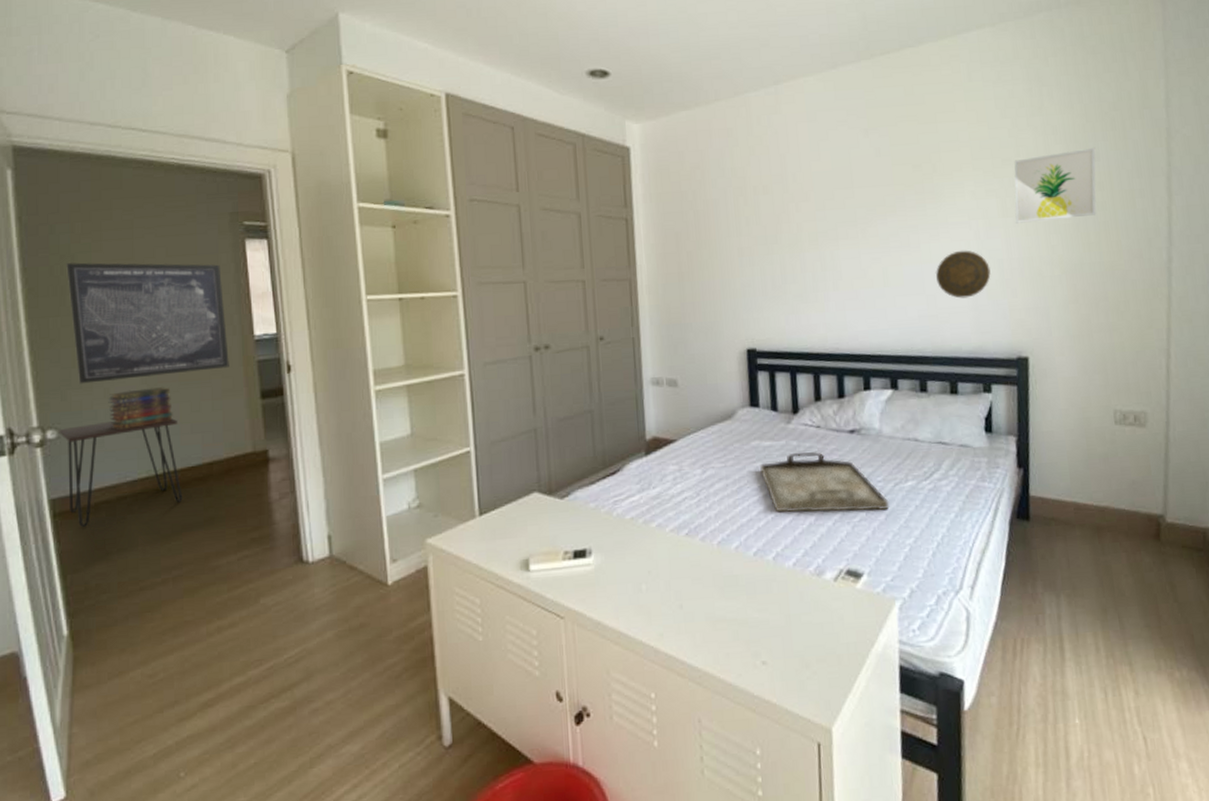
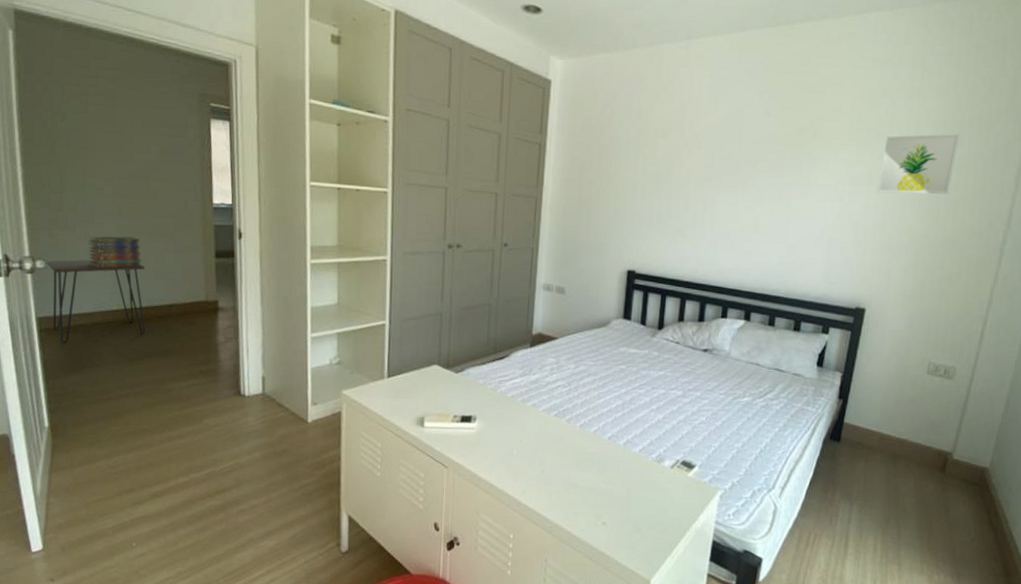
wall art: present [66,262,229,384] -> none [57,120,191,228]
serving tray: present [760,452,890,513] -> none [624,361,727,418]
decorative plate: present [935,250,991,299] -> none [799,209,847,252]

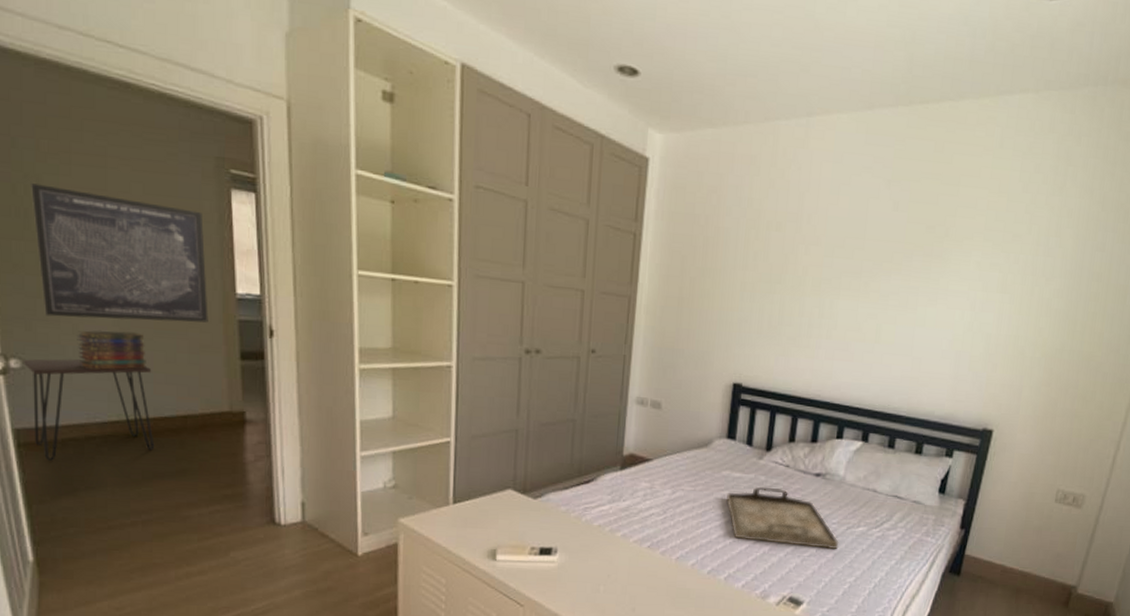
wall art: none [57,120,191,228] -> present [31,183,208,323]
serving tray: none [624,361,727,418] -> present [726,486,839,550]
wall art: present [878,133,961,195] -> none [1012,237,1104,305]

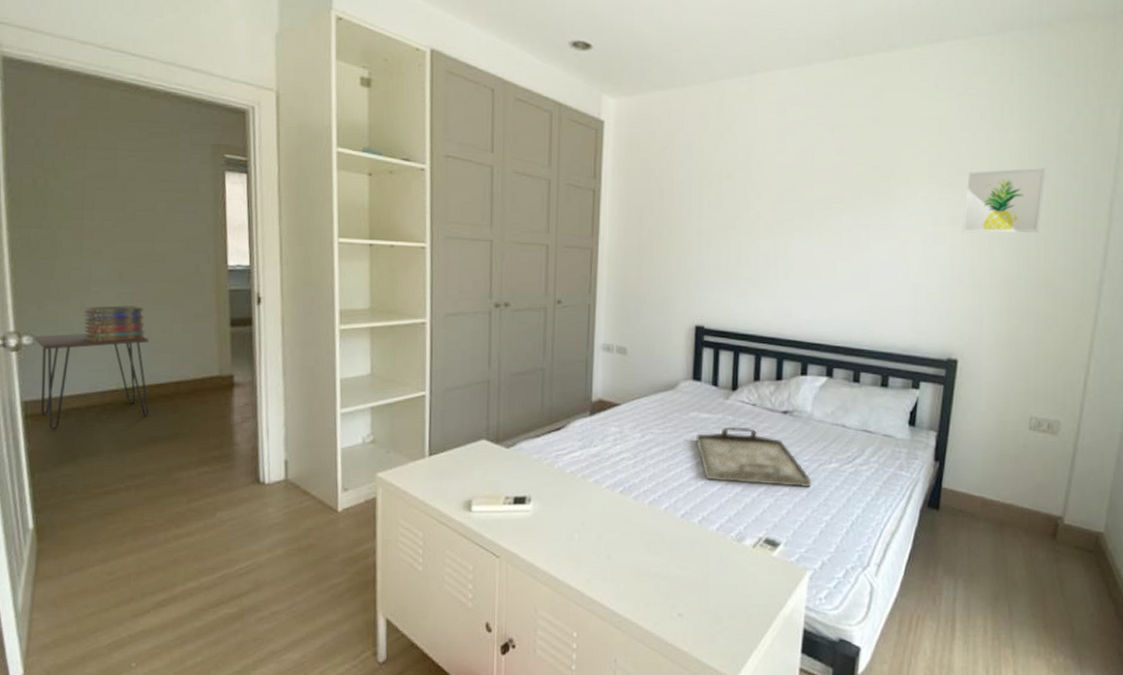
wall art: present [31,183,208,323] -> none [49,177,202,295]
wall art: none [1012,237,1104,305] -> present [963,167,1047,233]

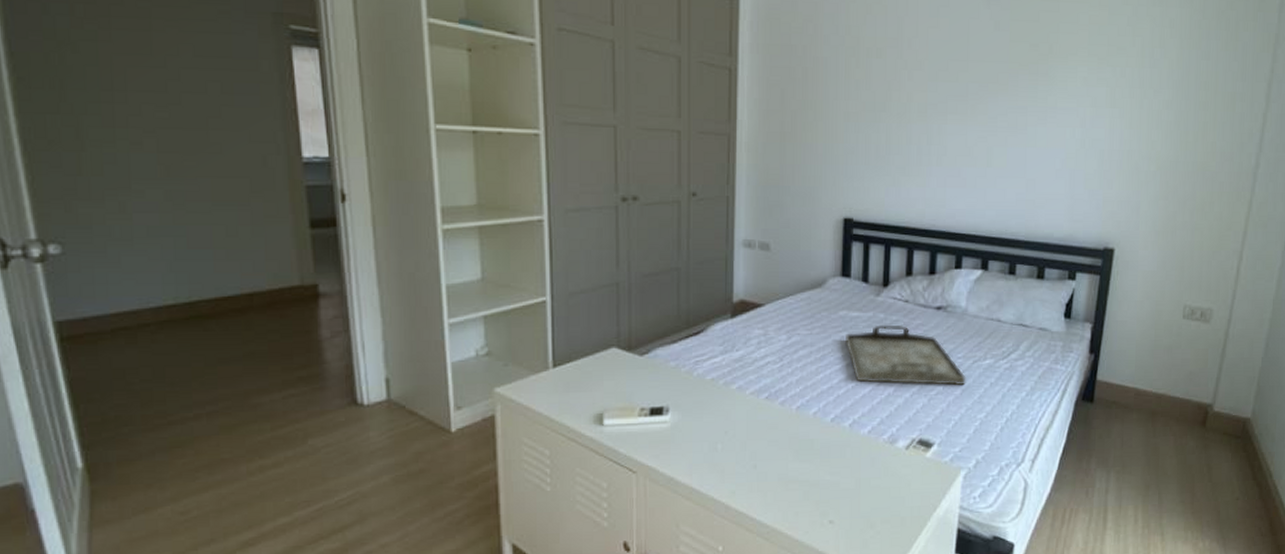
desk: present [34,333,150,430] -> none [63,239,218,354]
book stack: present [83,305,145,343] -> none [124,206,205,251]
wall art: present [963,167,1047,233] -> none [1122,45,1207,116]

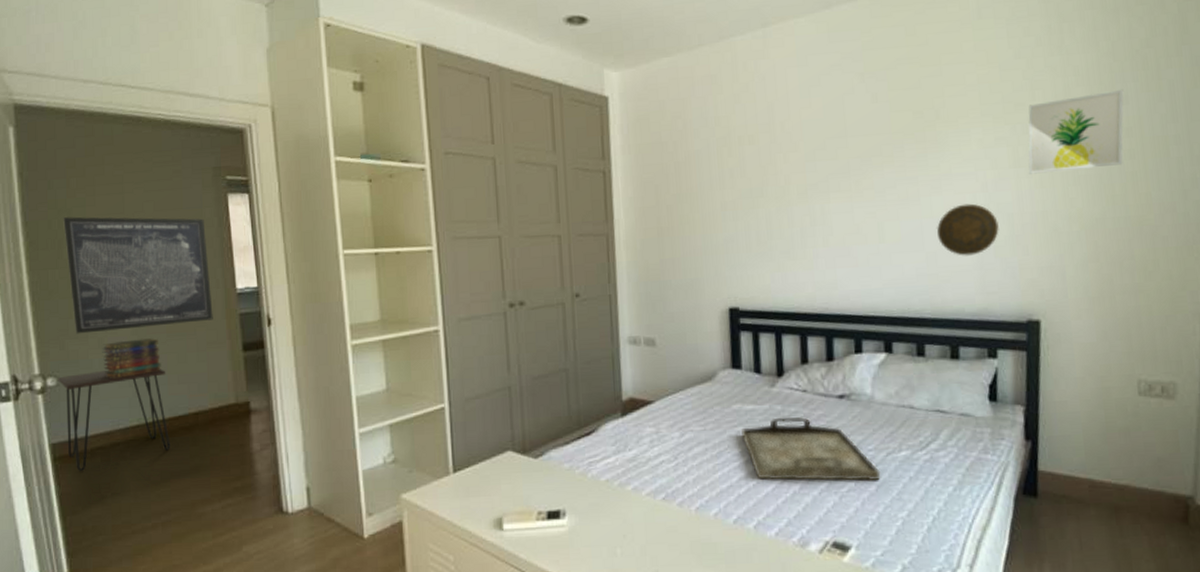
desk: none [63,239,218,354] -> present [57,369,171,471]
wall art: none [66,52,272,195] -> present [63,217,213,334]
book stack: none [124,206,205,251] -> present [102,338,161,379]
decorative plate: none [1037,137,1091,186] -> present [936,203,999,256]
wall art: none [1122,45,1207,116] -> present [1028,89,1124,174]

